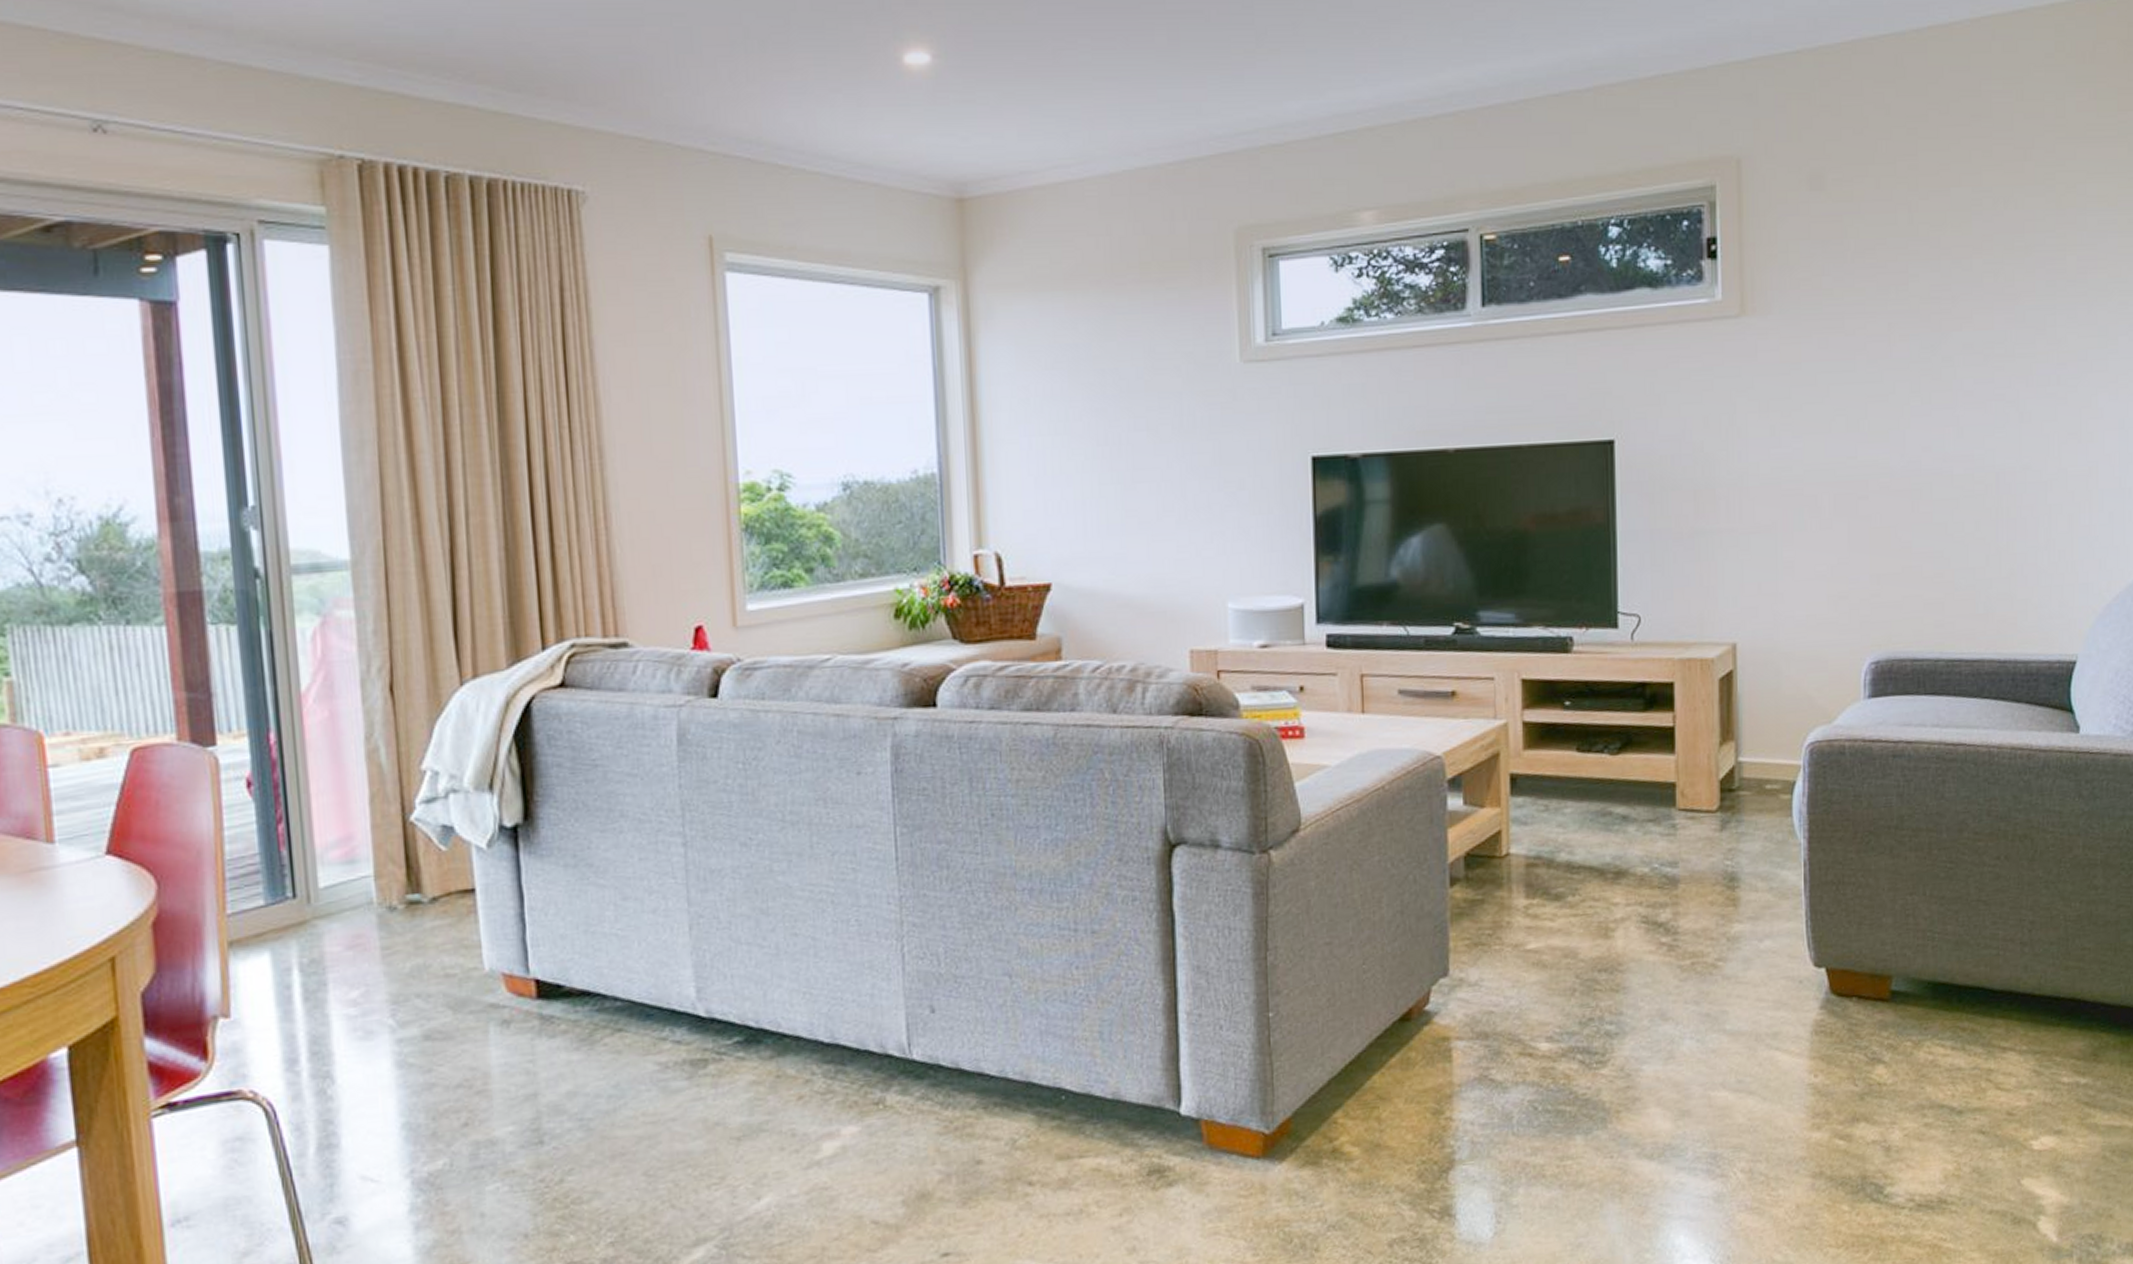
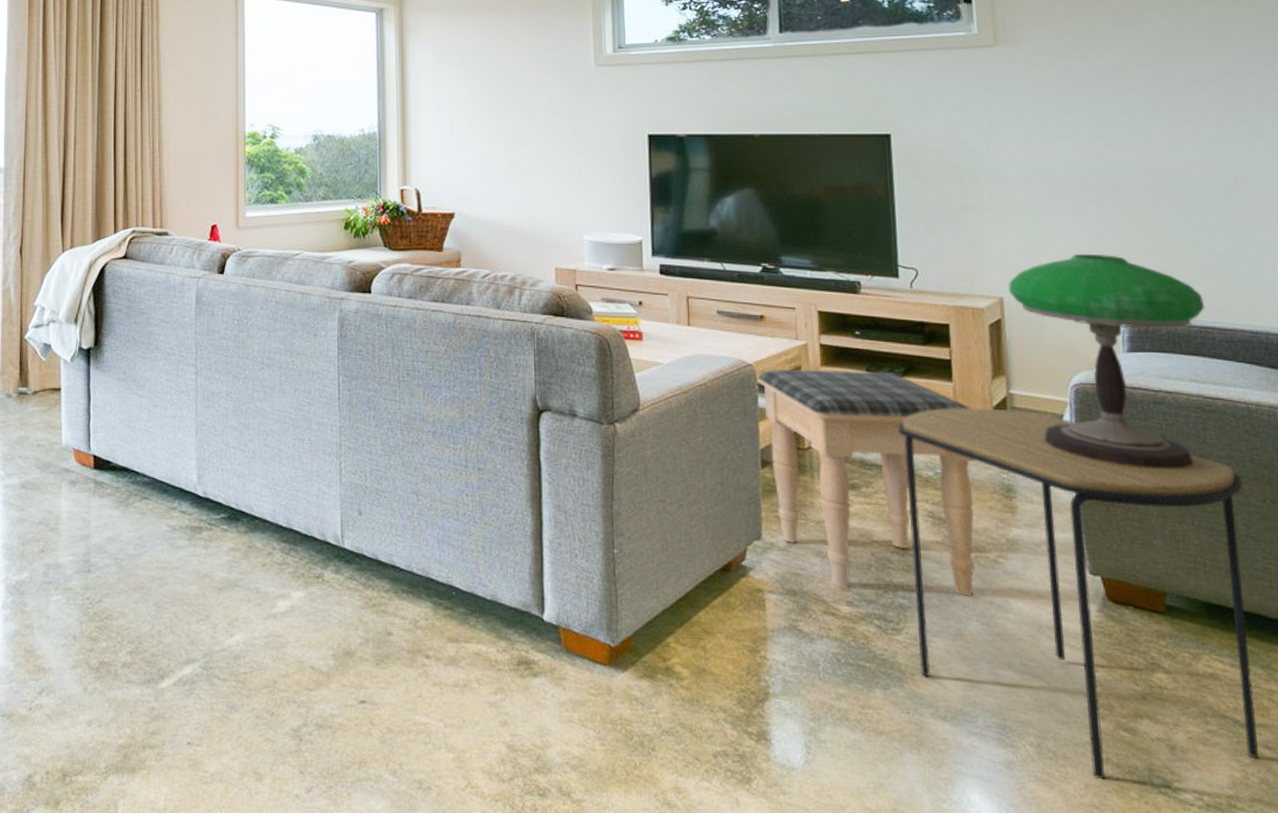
footstool: none [1447,749,1697,1023] -> present [758,369,976,596]
side table: none [1611,781,1978,1198] -> present [898,408,1260,780]
table lamp: none [1742,579,1954,836] -> present [1008,253,1205,469]

